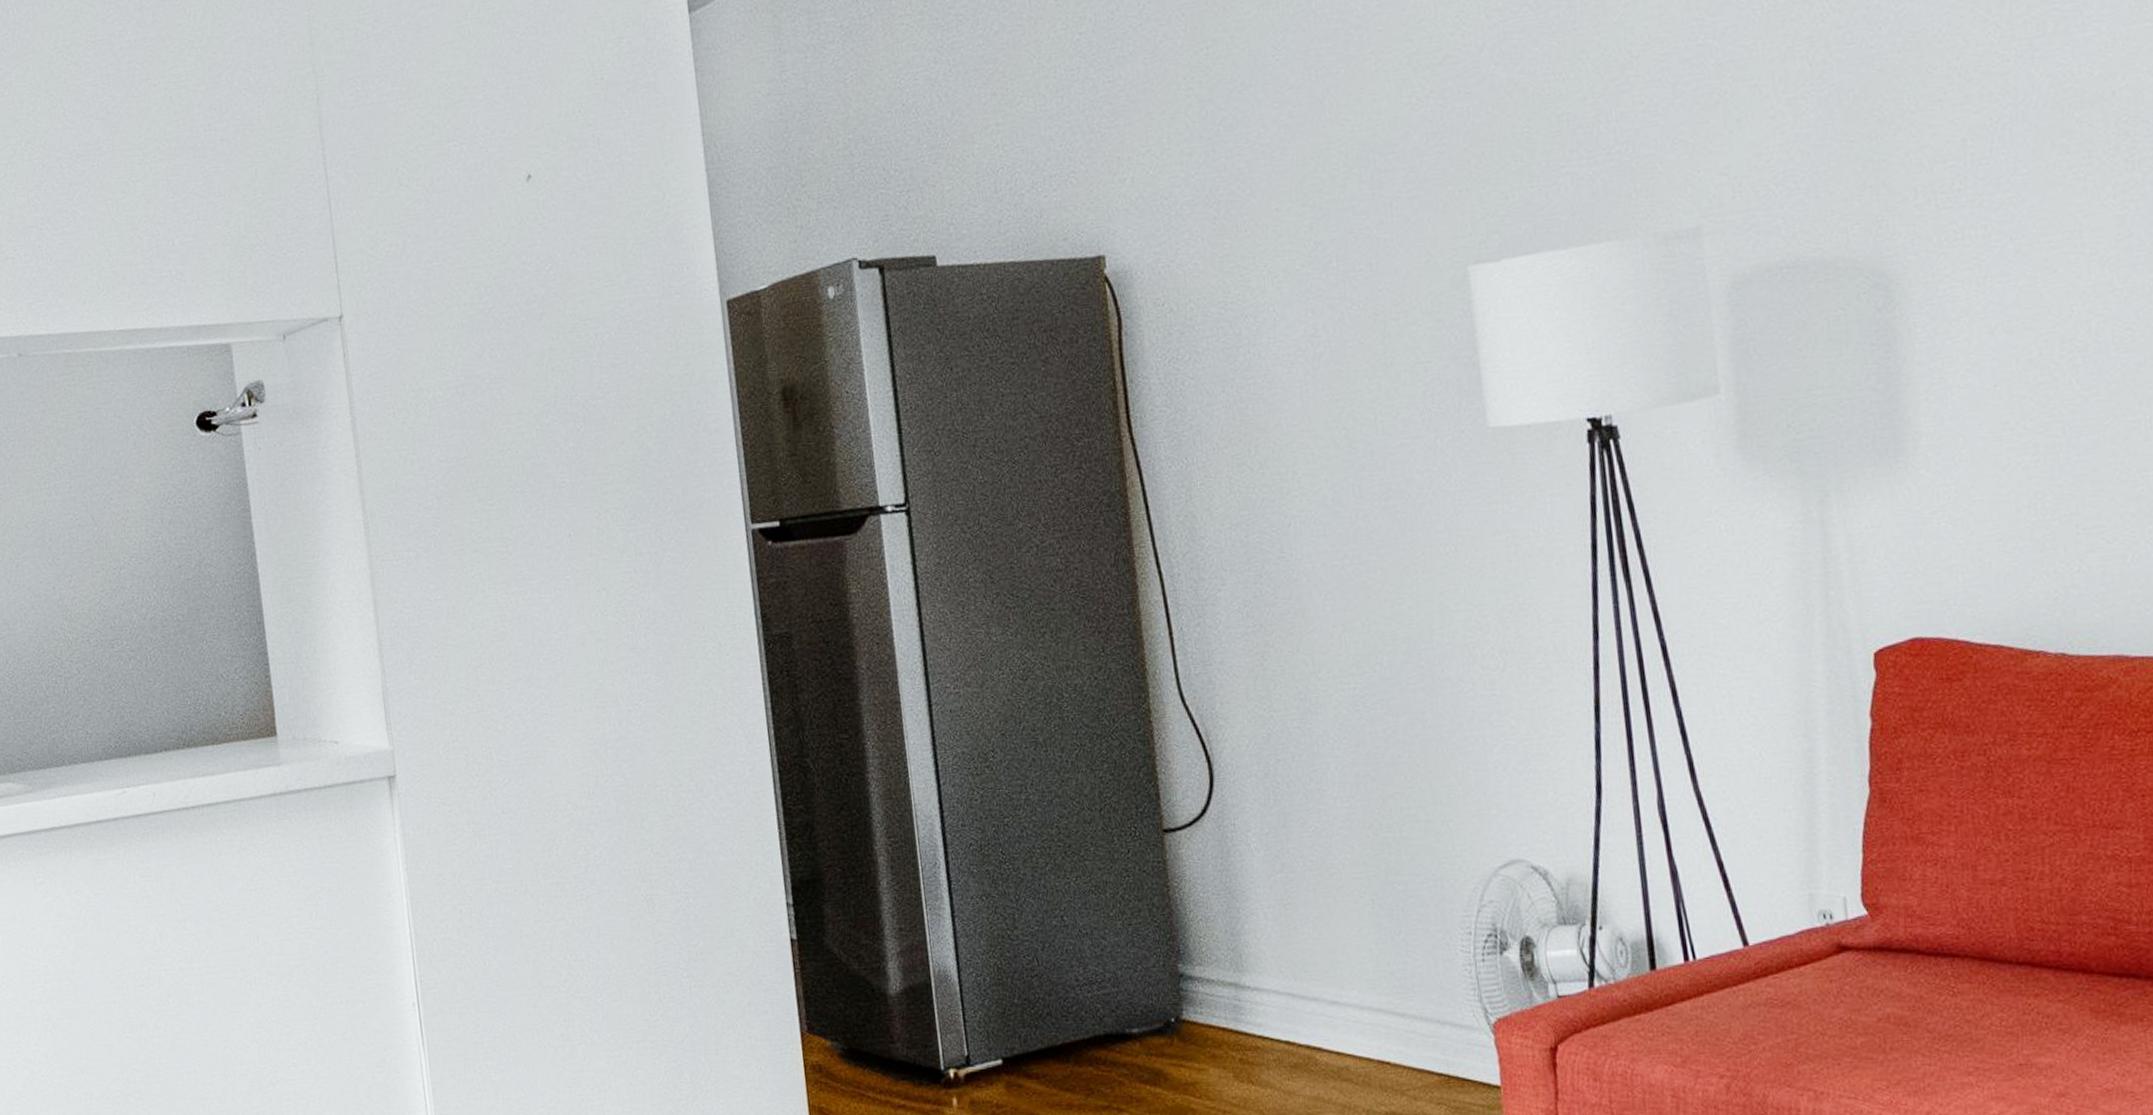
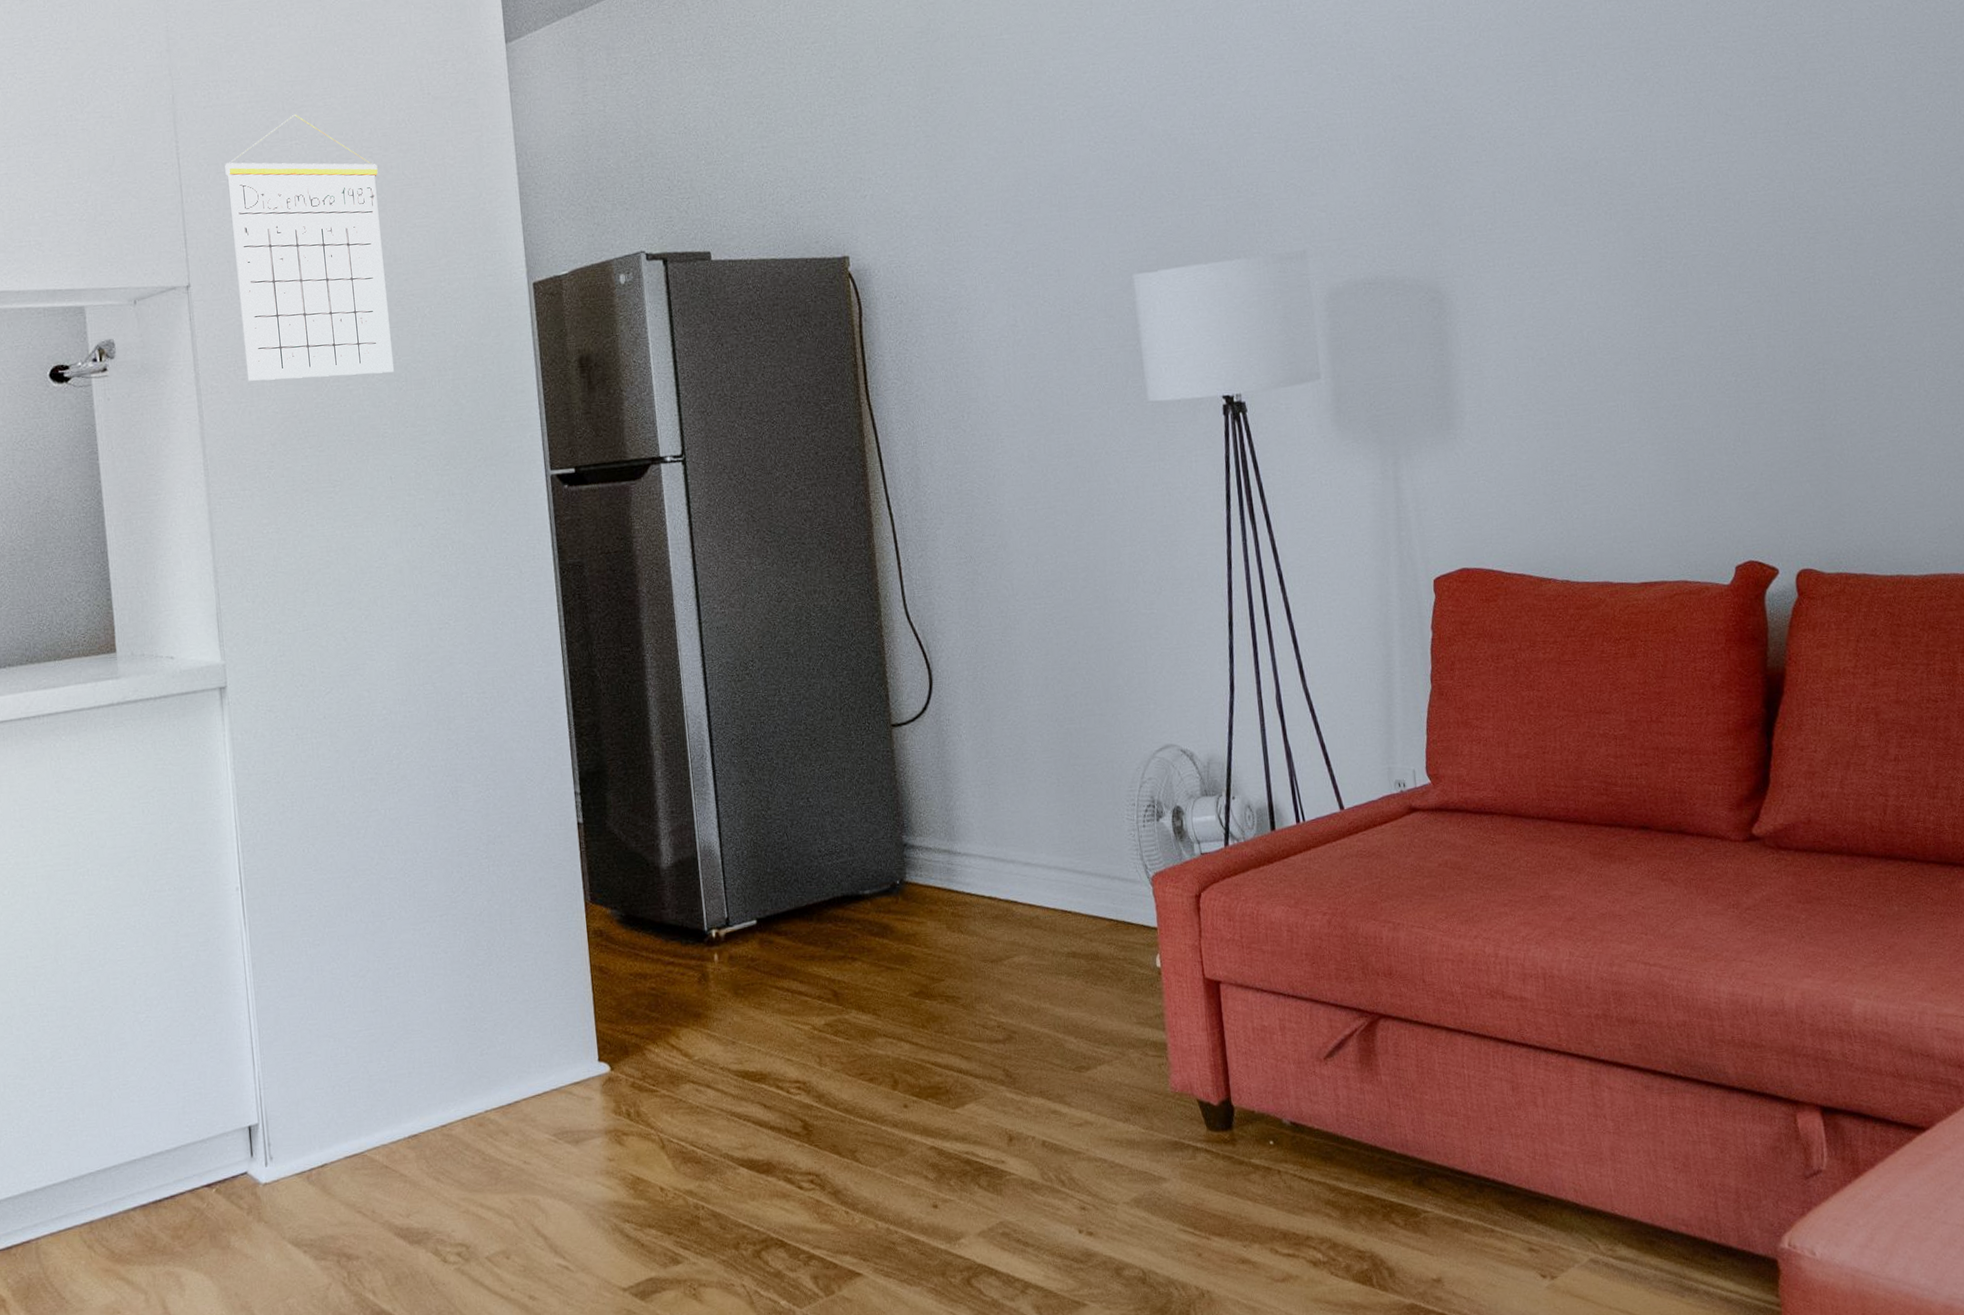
calendar: none [376,110,570,425] -> present [225,114,394,381]

